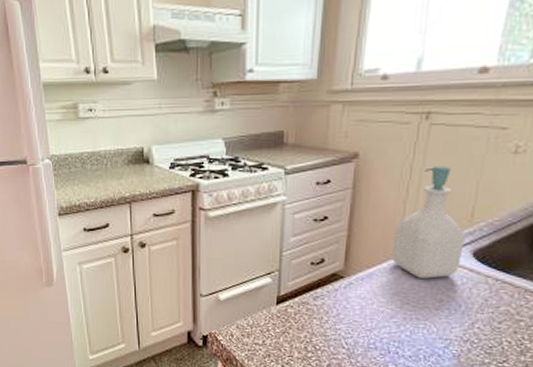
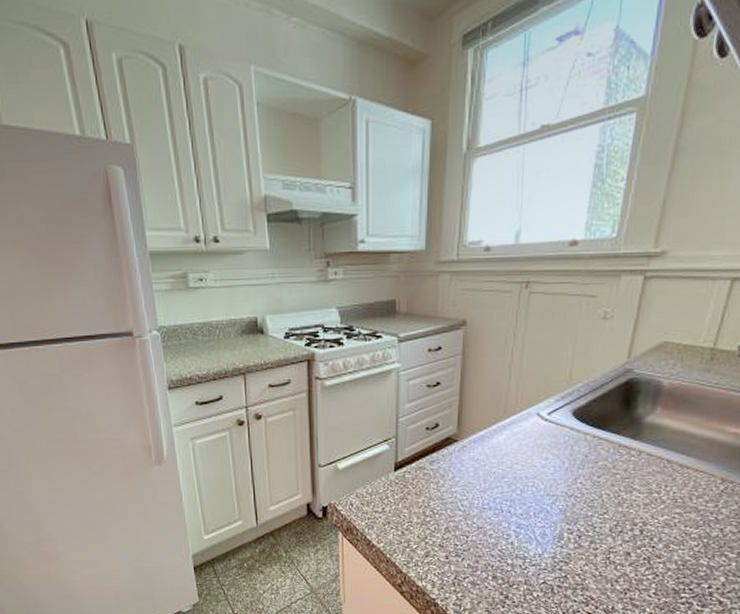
soap bottle: present [391,165,465,279] -> none [500,331,565,438]

